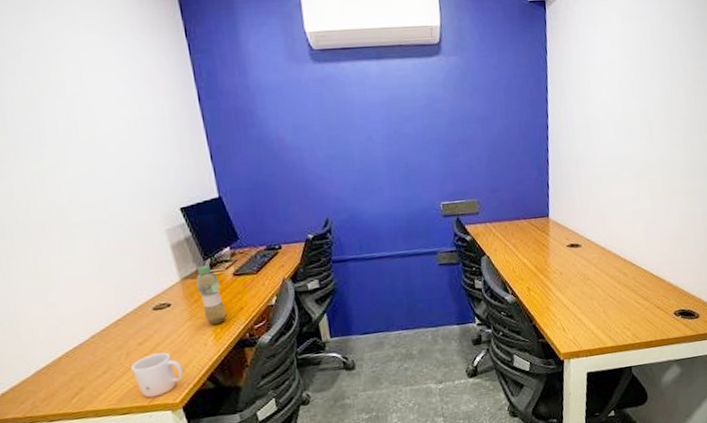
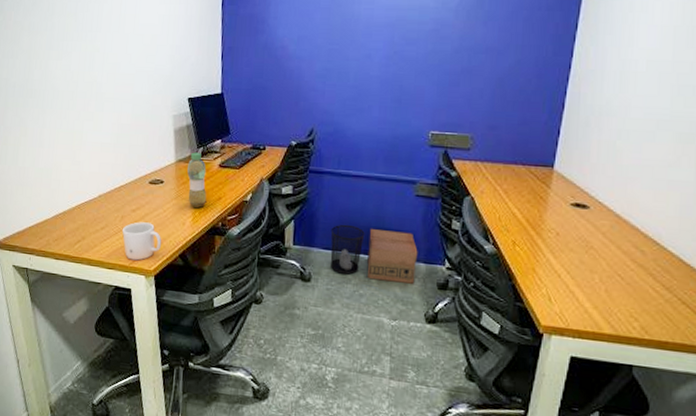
waste bin: none [365,305,399,355] -> present [330,224,365,275]
cardboard box: none [402,300,452,352] -> present [367,228,418,284]

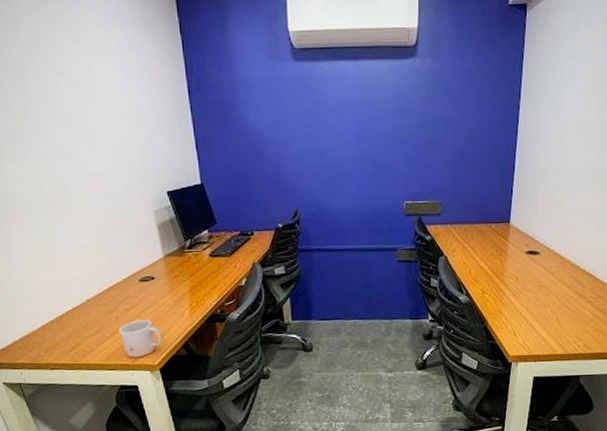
water bottle: present [187,152,207,208] -> none [177,245,202,299]
waste bin: present [330,224,365,275] -> none [325,295,357,340]
cardboard box: present [367,228,418,284] -> none [360,294,405,341]

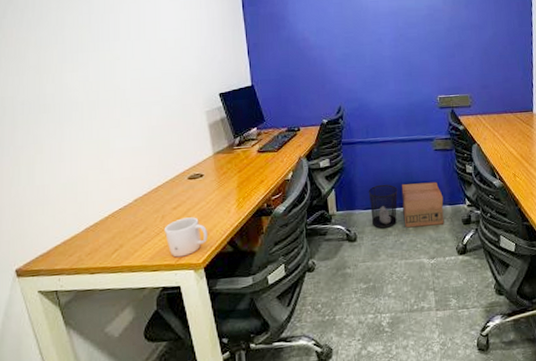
waste bin: none [325,295,357,340] -> present [368,184,398,229]
cardboard box: none [360,294,405,341] -> present [401,182,444,228]

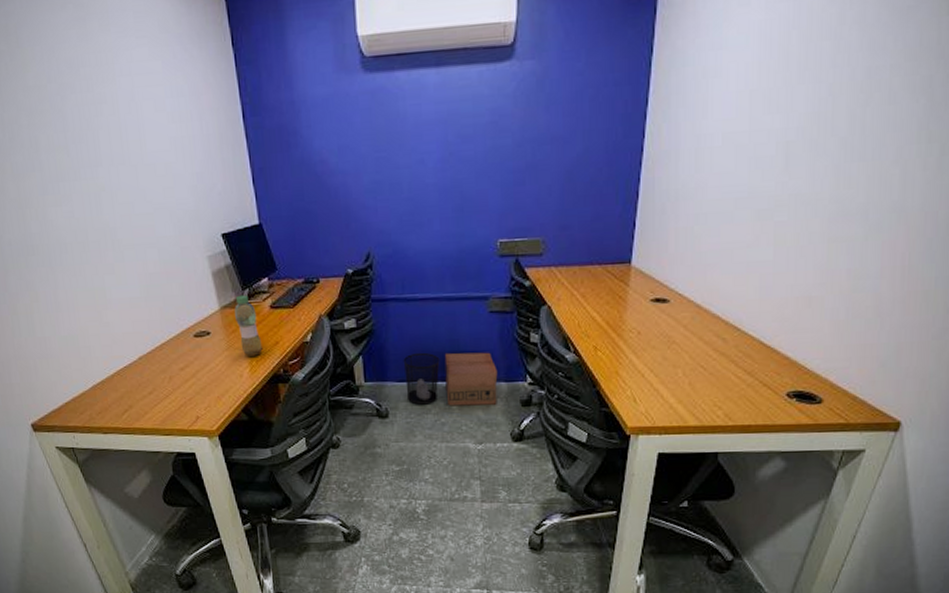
mug: present [164,217,208,258] -> none [172,380,221,423]
water bottle: none [226,142,249,194] -> present [234,295,263,356]

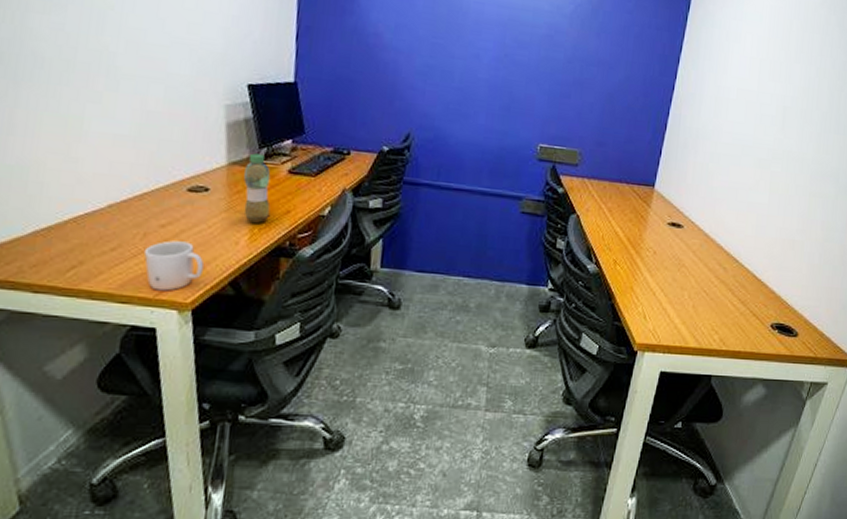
mug: none [172,380,221,423] -> present [143,240,205,291]
waste bin: present [403,352,440,405] -> none [424,243,465,300]
cardboard box: present [444,352,498,406] -> none [465,247,521,307]

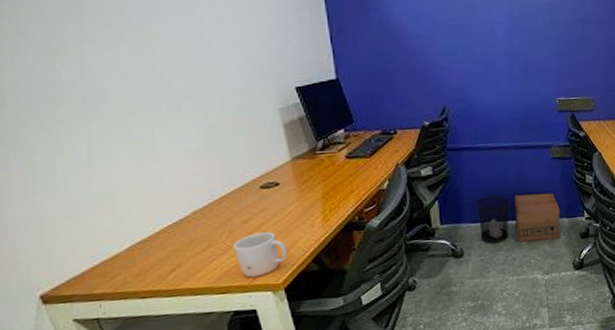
water bottle: present [243,153,271,223] -> none [307,146,337,206]
waste bin: none [424,243,465,300] -> present [476,195,510,243]
cardboard box: none [465,247,521,307] -> present [514,193,561,243]

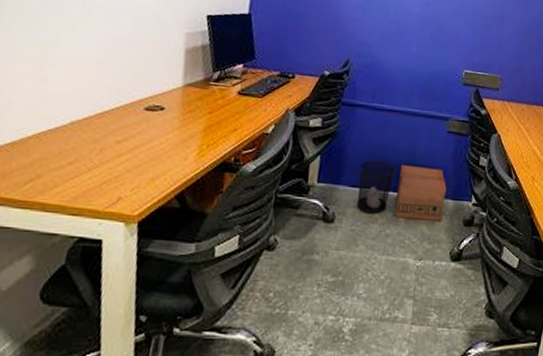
mug: present [232,232,289,278] -> none [98,156,154,204]

